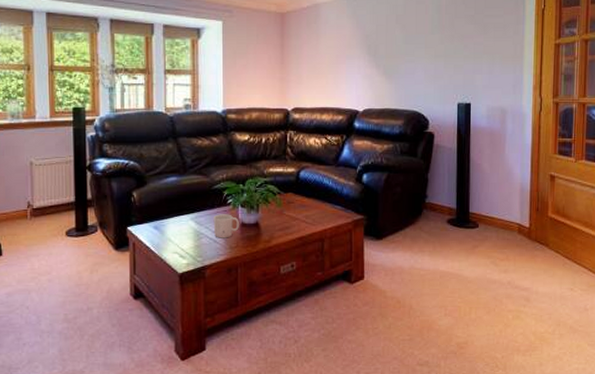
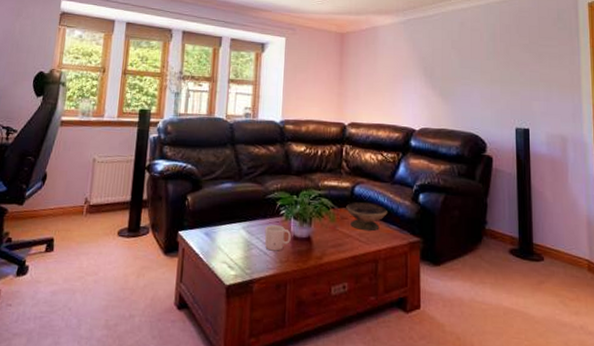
decorative bowl: none [292,186,332,213] -> present [346,202,387,232]

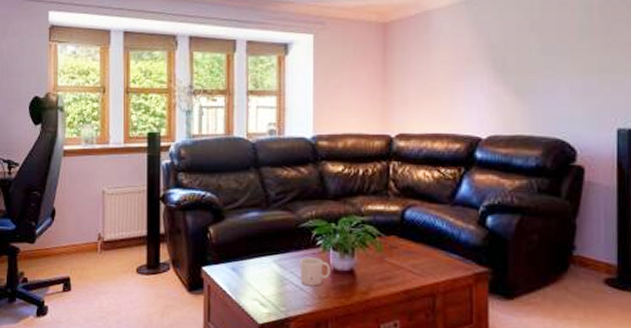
decorative bowl: present [346,202,387,232] -> none [395,228,447,262]

